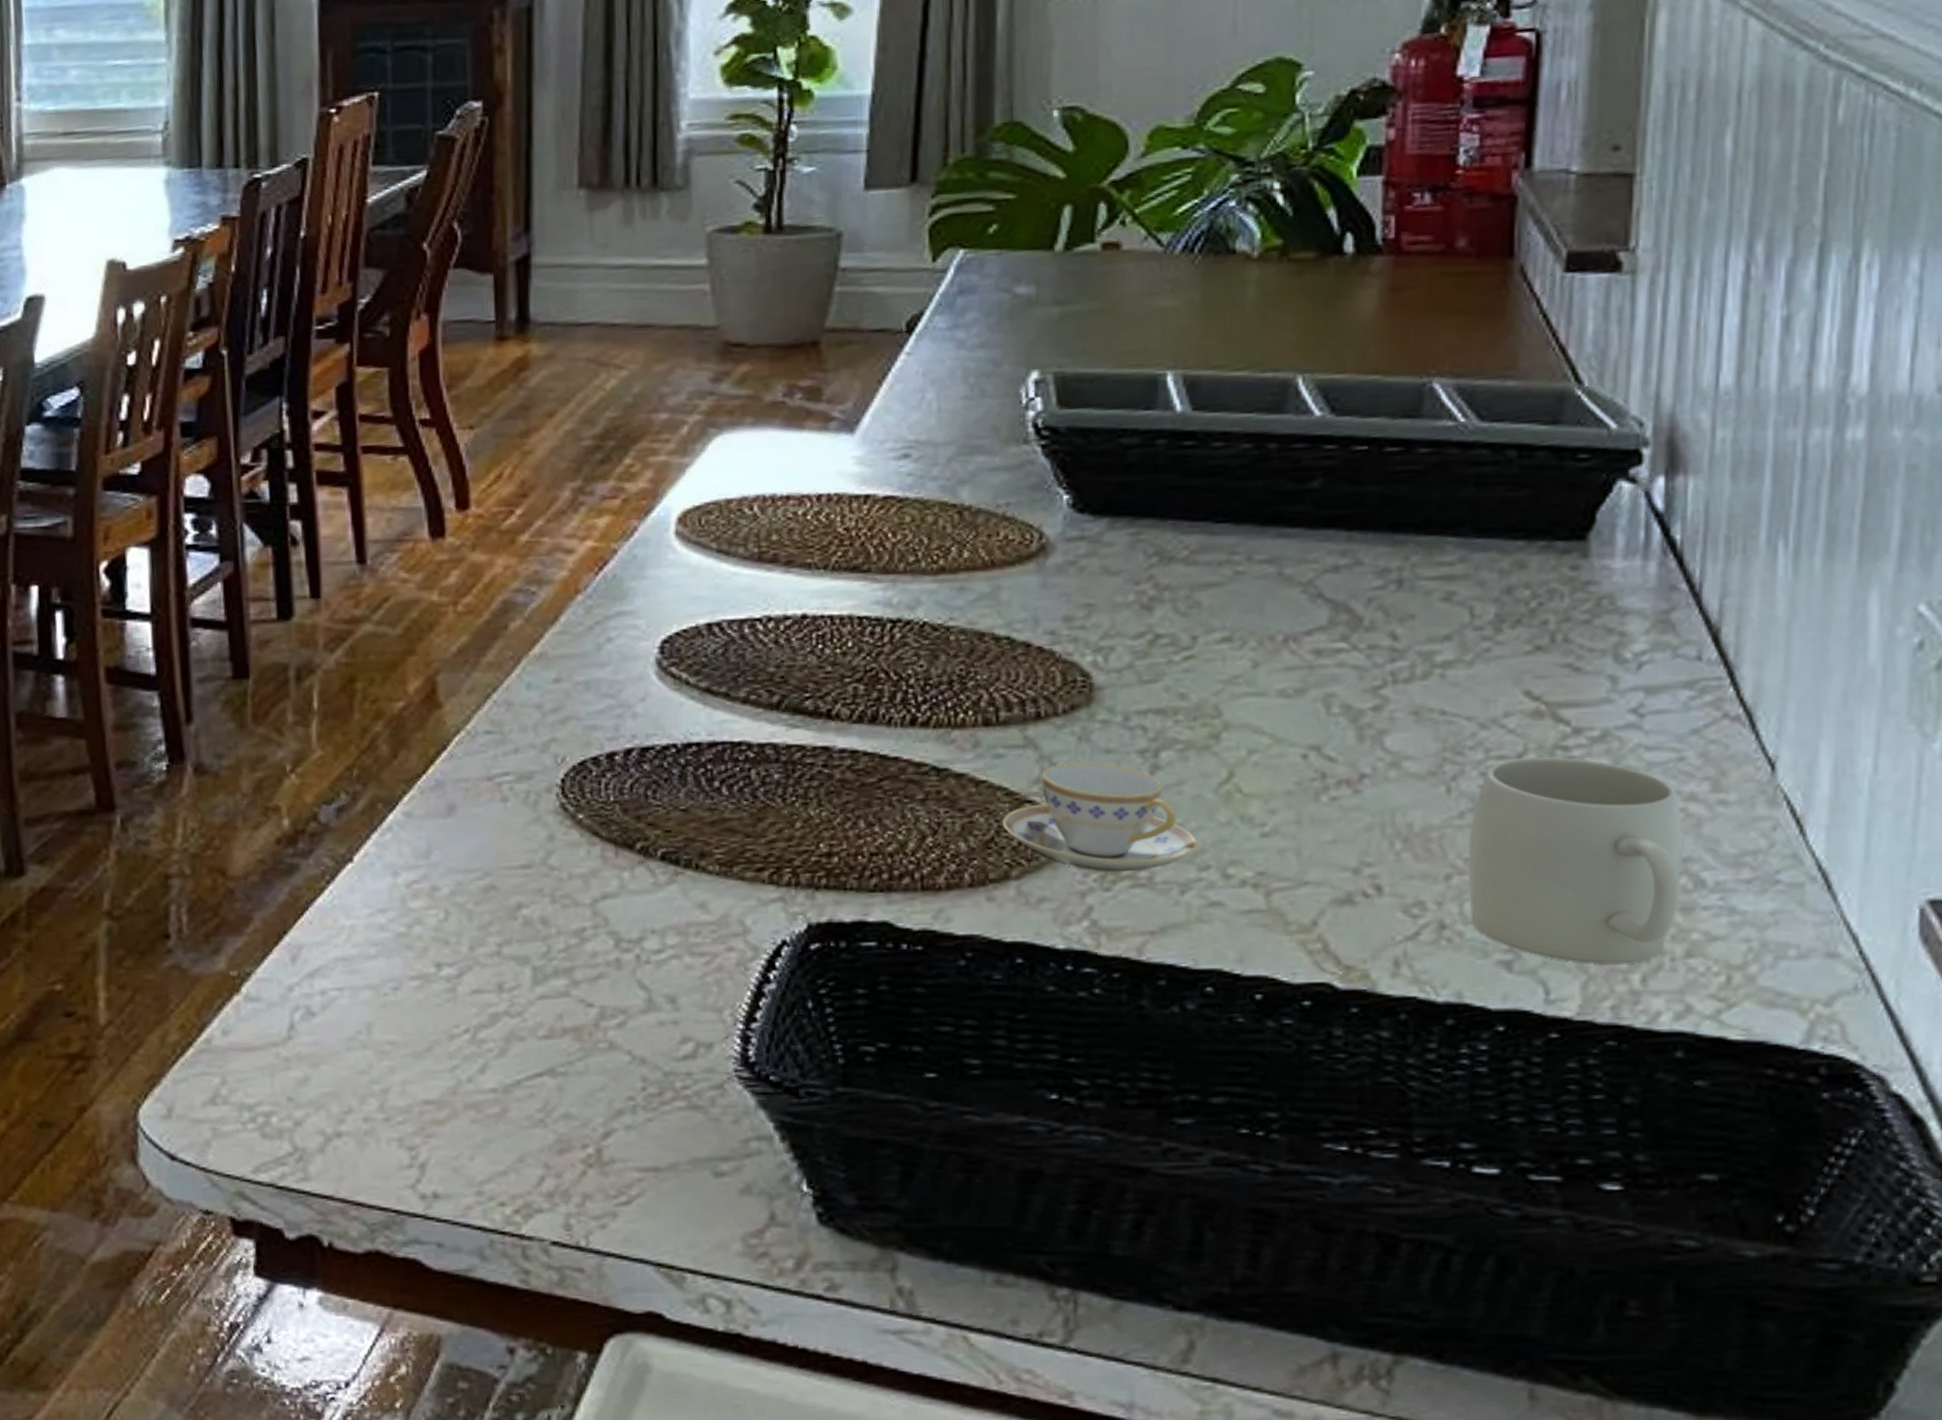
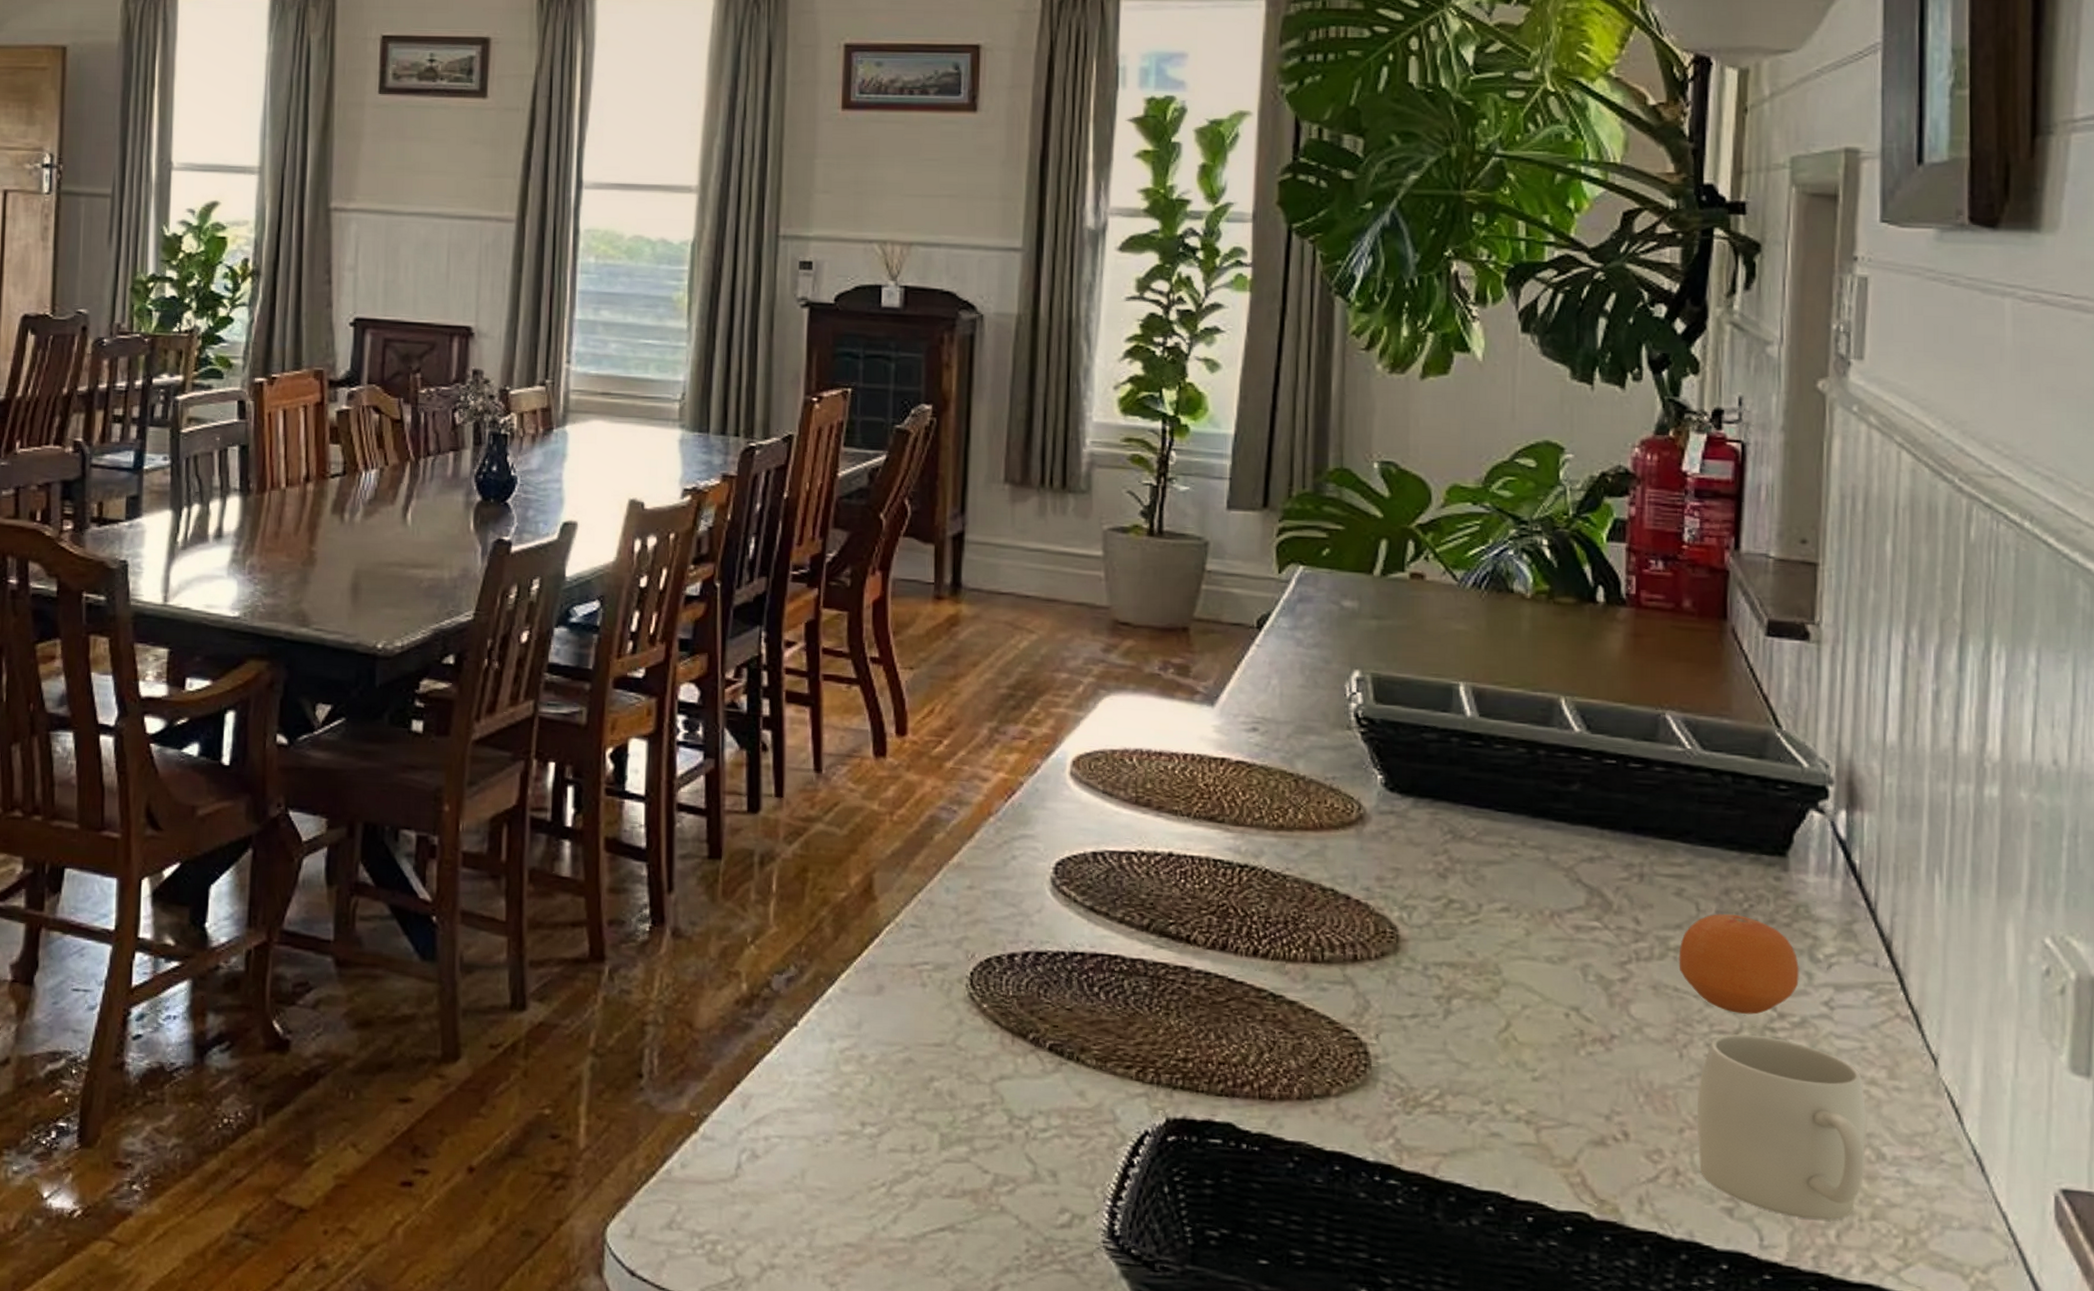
teacup: present [1002,762,1199,872] -> none [1325,1000,1482,1100]
fruit: none [1447,615,1600,734] -> present [1679,913,1799,1015]

